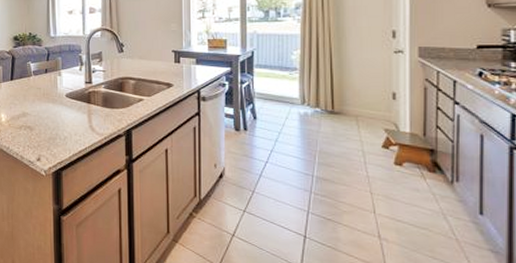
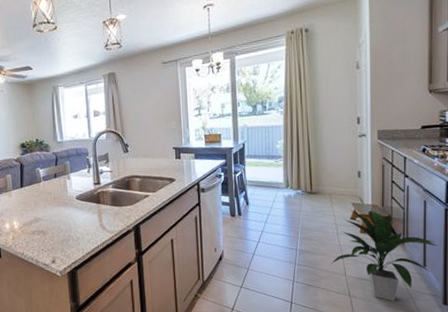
indoor plant: none [356,138,502,252] -> present [331,210,439,301]

